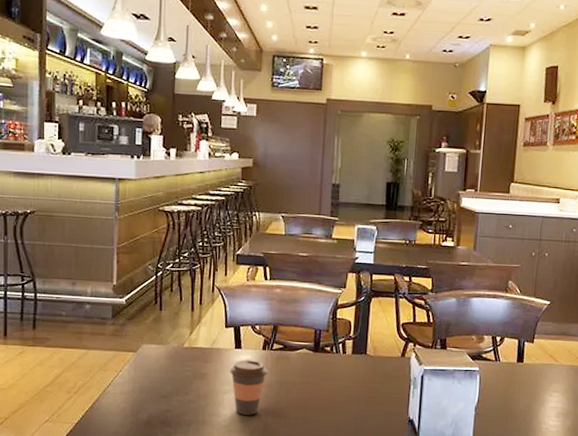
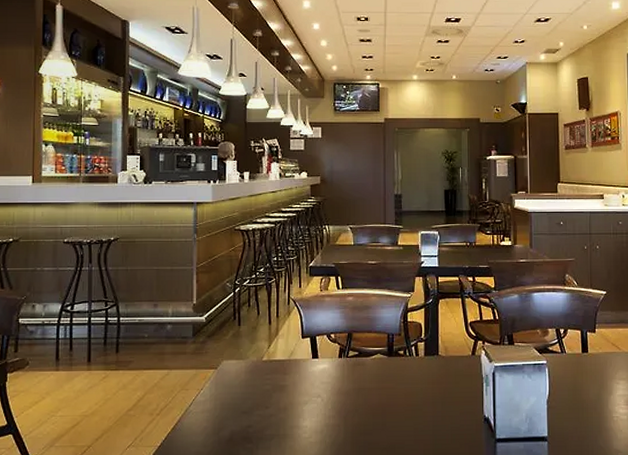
coffee cup: present [229,359,269,415] -> none [307,369,346,425]

